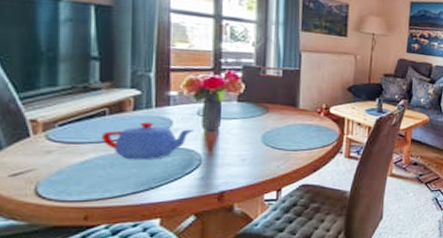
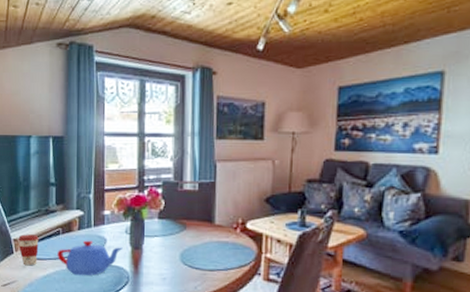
coffee cup: none [36,114,73,151] -> present [17,234,39,266]

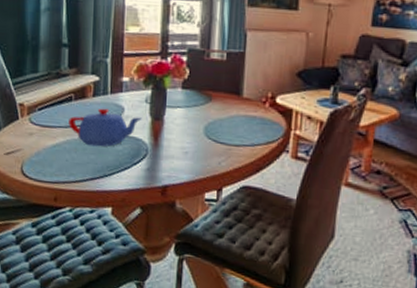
coffee cup: present [17,234,39,266] -> none [23,98,48,134]

